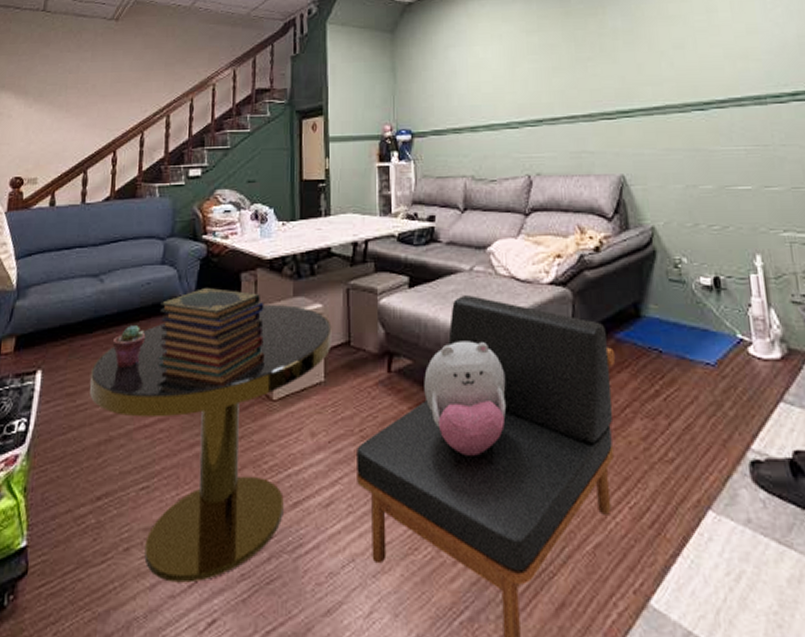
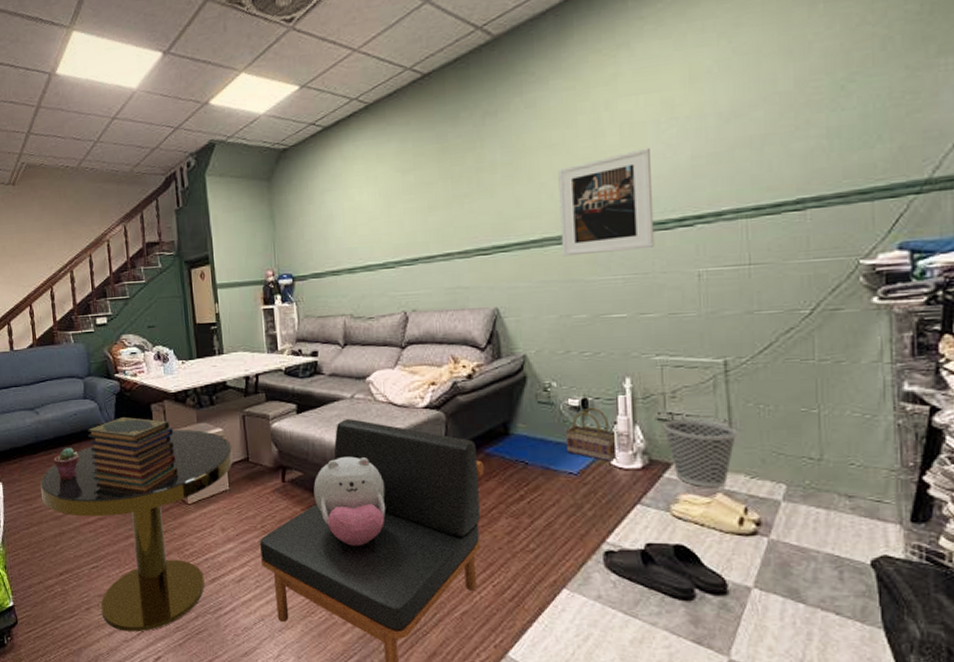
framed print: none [676,24,772,125] -> present [558,147,655,257]
basket: none [699,287,756,350] -> present [565,407,619,462]

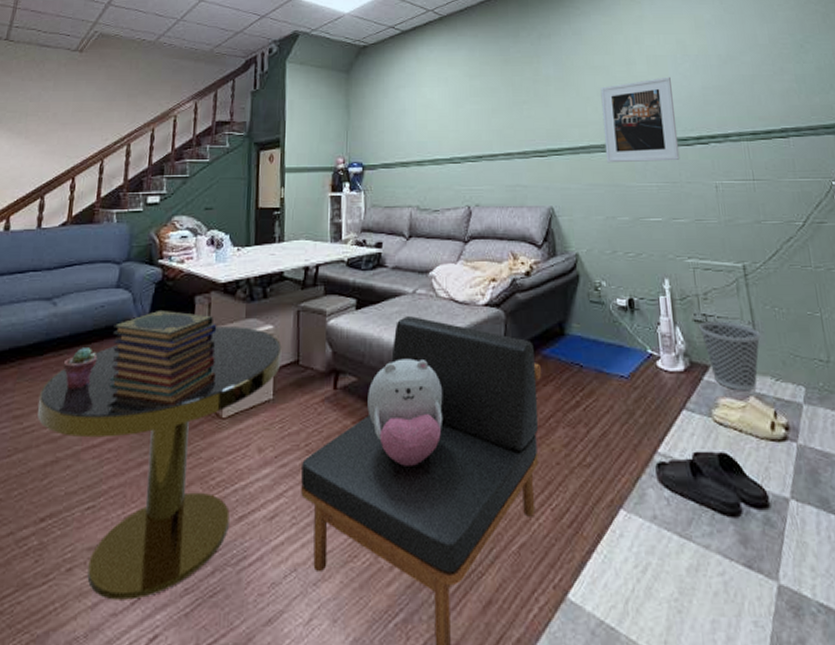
basket: present [565,407,619,462] -> none [615,307,664,364]

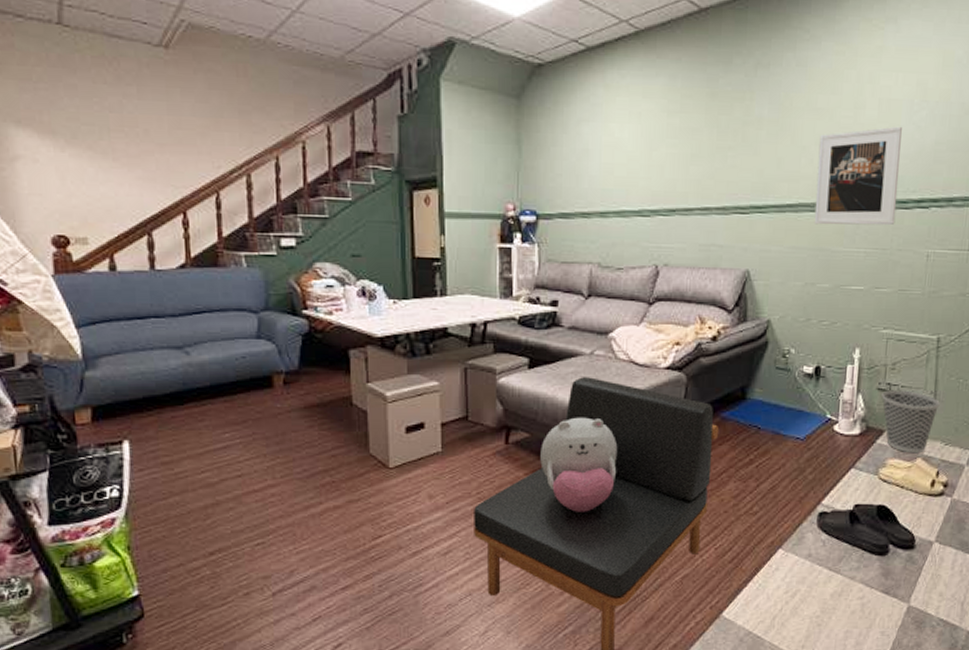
side table: present [37,327,282,600] -> none [186,382,449,618]
potted succulent: present [62,348,98,389] -> none [208,398,246,438]
book stack: present [109,311,217,405] -> none [260,364,379,455]

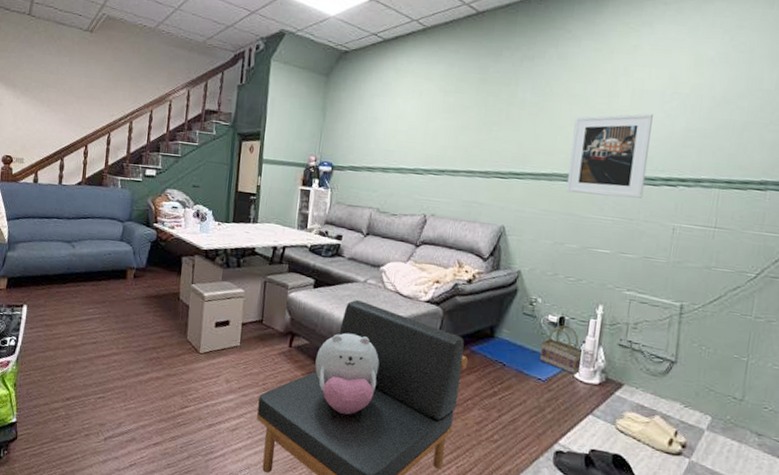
basket: none [797,375,843,428] -> present [540,325,584,375]
wastebasket: present [881,390,940,454] -> none [622,347,681,411]

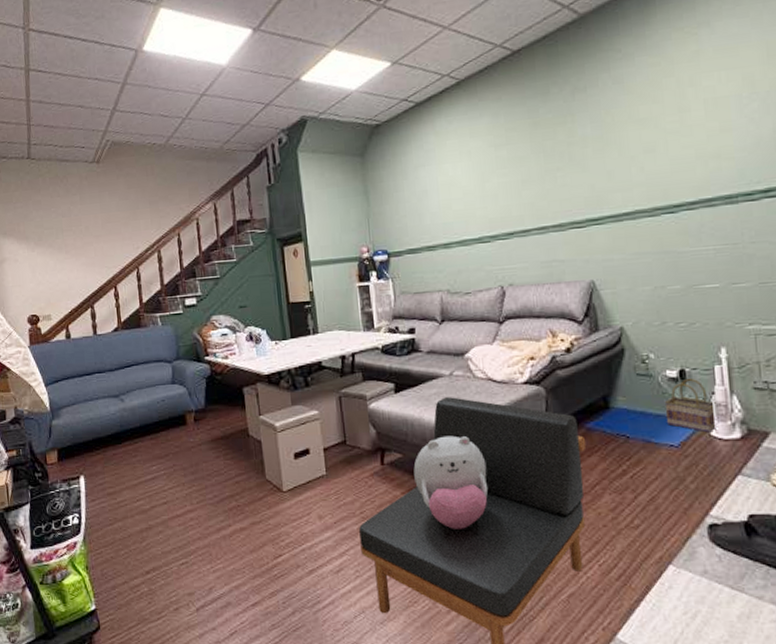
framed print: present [566,113,653,199] -> none [647,121,743,229]

